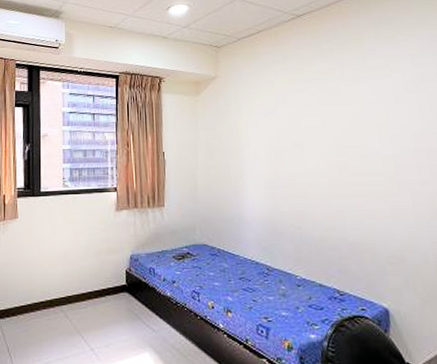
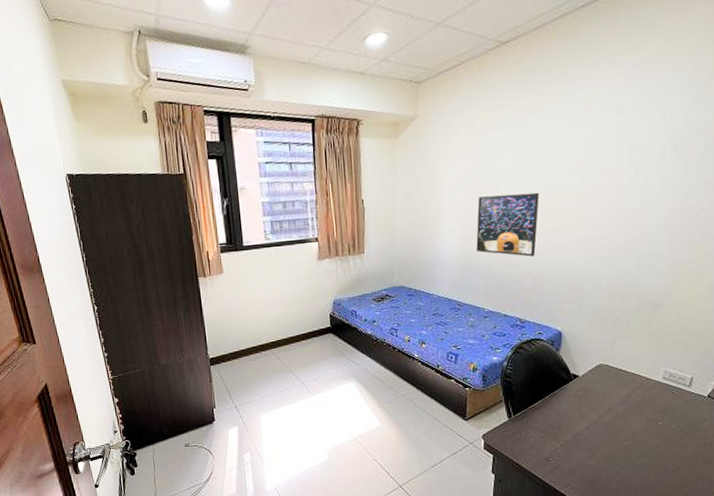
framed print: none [282,154,349,221] -> present [476,192,539,257]

